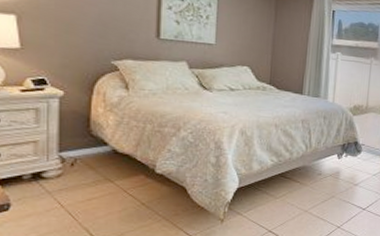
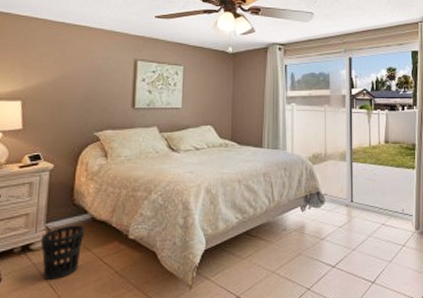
wastebasket: none [54,156,106,209] -> present [40,225,85,281]

